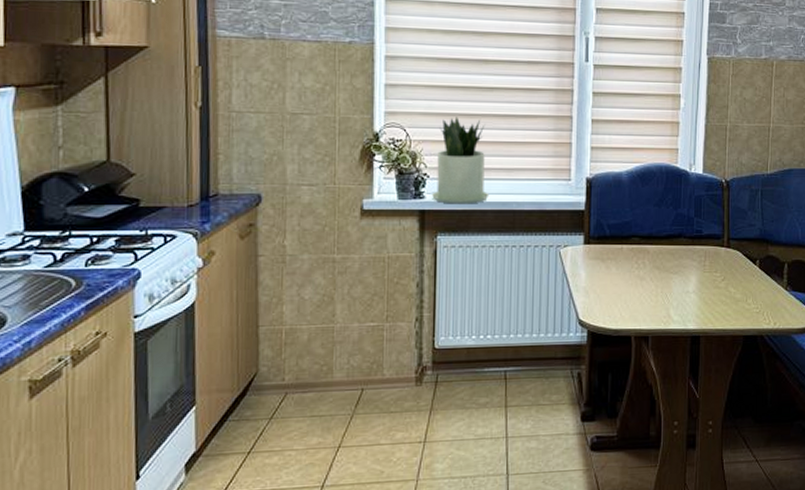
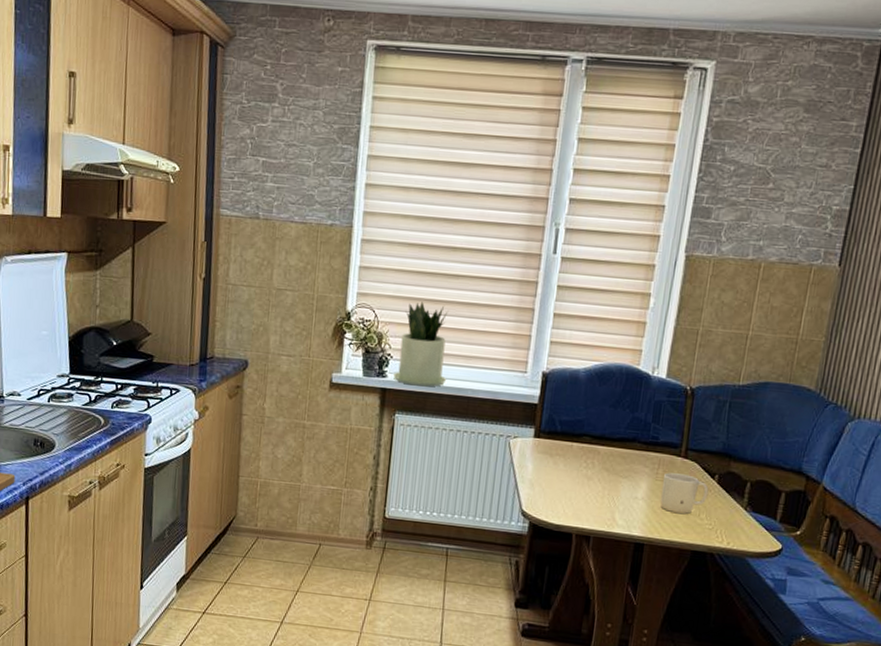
mug: none [710,263,752,301] -> present [660,472,709,514]

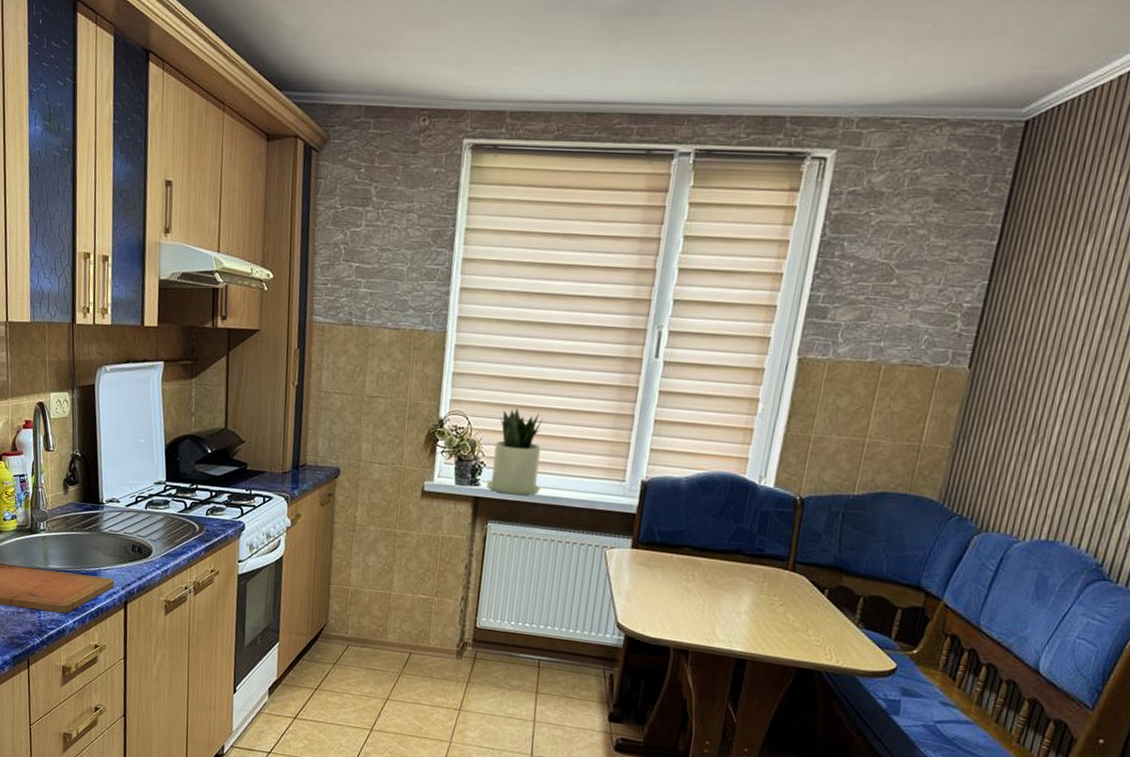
mug: present [660,472,709,514] -> none [764,586,818,630]

